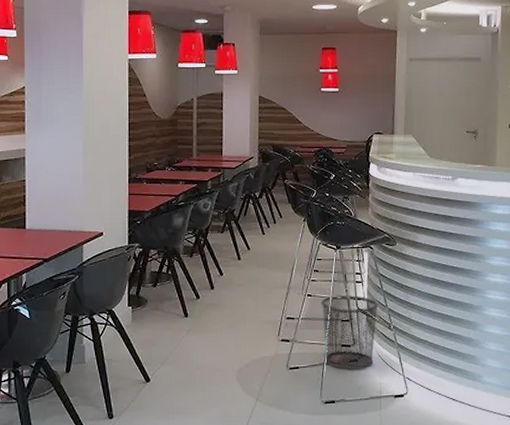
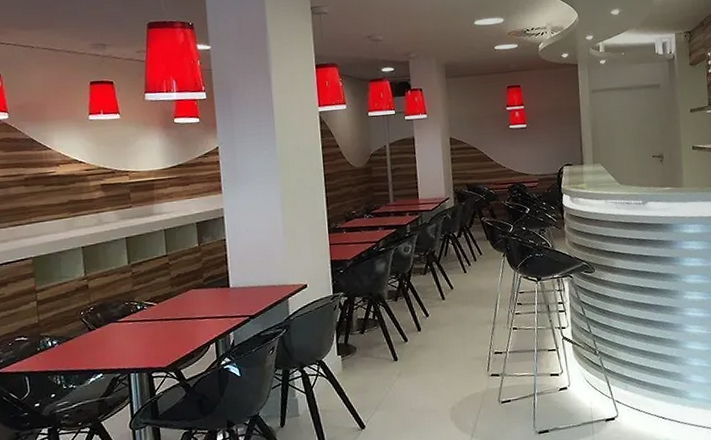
trash can: present [320,295,378,370] -> none [526,324,583,399]

